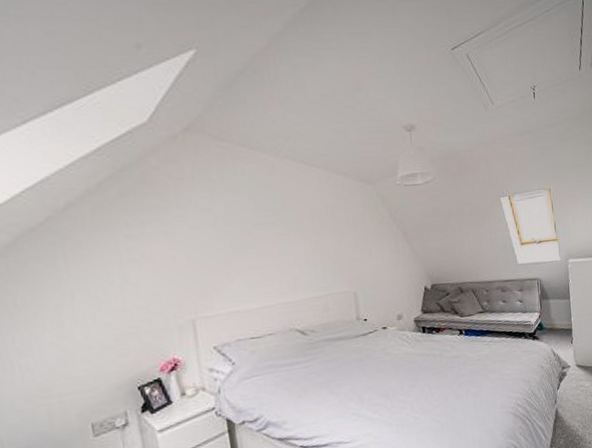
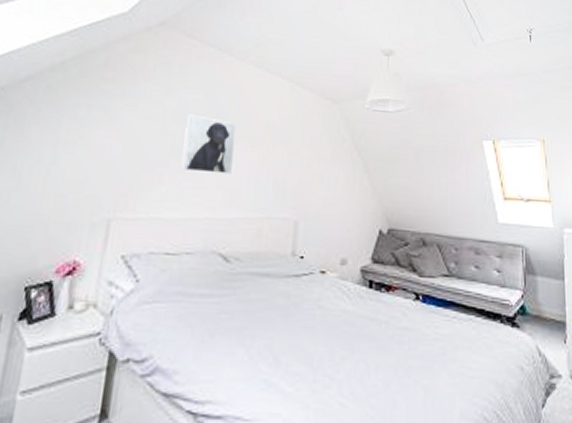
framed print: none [237,215,291,268] -> present [181,114,237,174]

